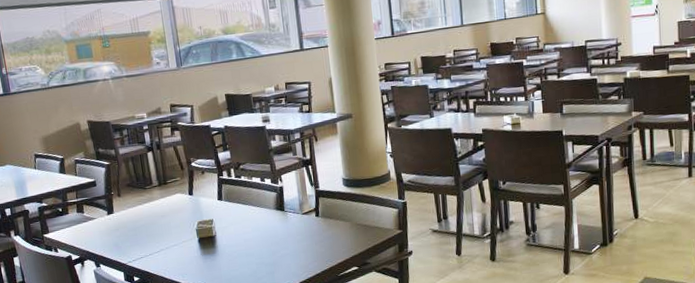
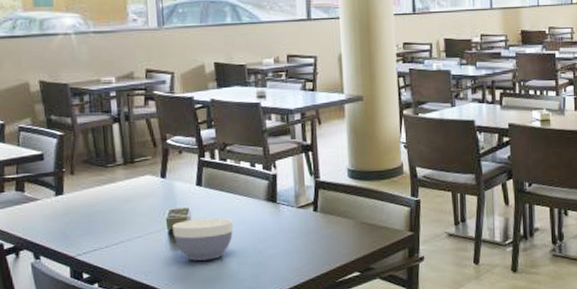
bowl: none [201,226,251,263] -> present [172,217,234,261]

